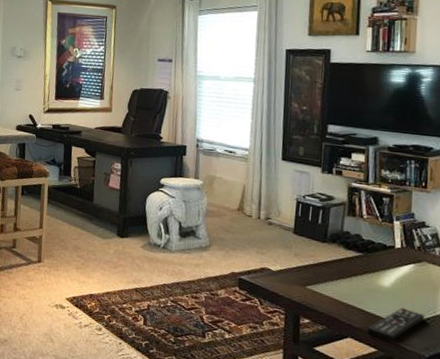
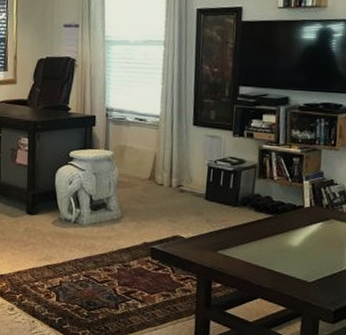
remote control: present [367,308,426,342] -> none [277,265,332,299]

